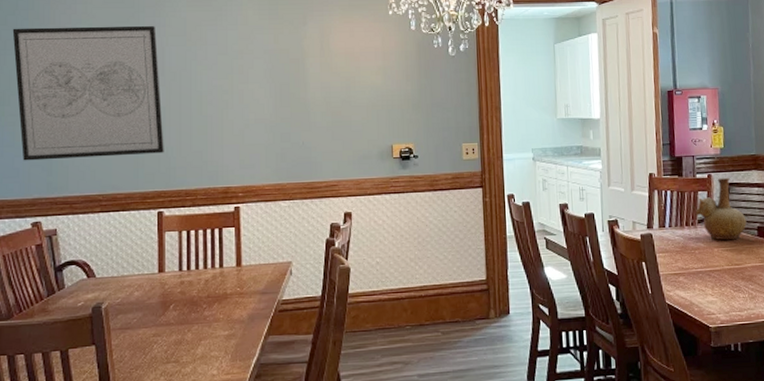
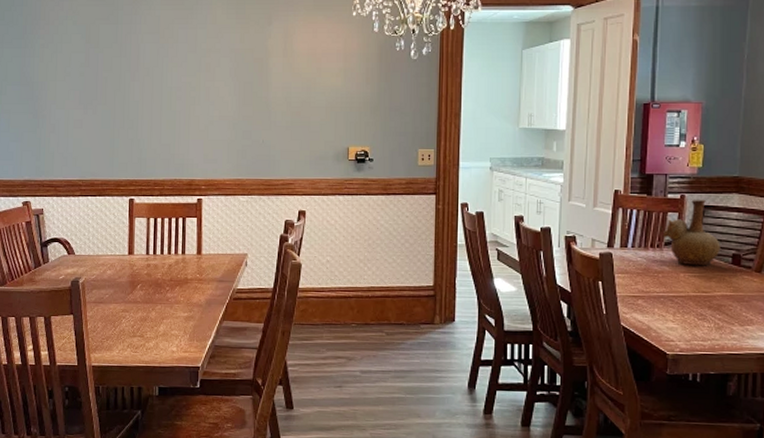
wall art: present [12,26,164,161] -> none [9,23,137,146]

